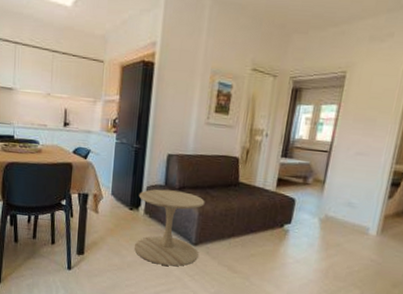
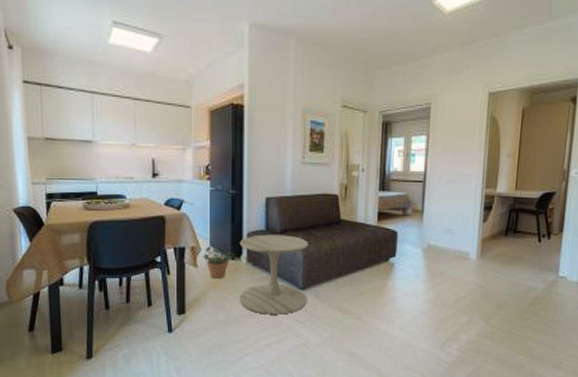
potted plant: none [104,195,134,226] -> present [203,245,235,278]

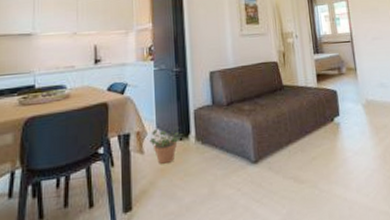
side table: present [239,234,309,315] -> none [186,107,261,198]

